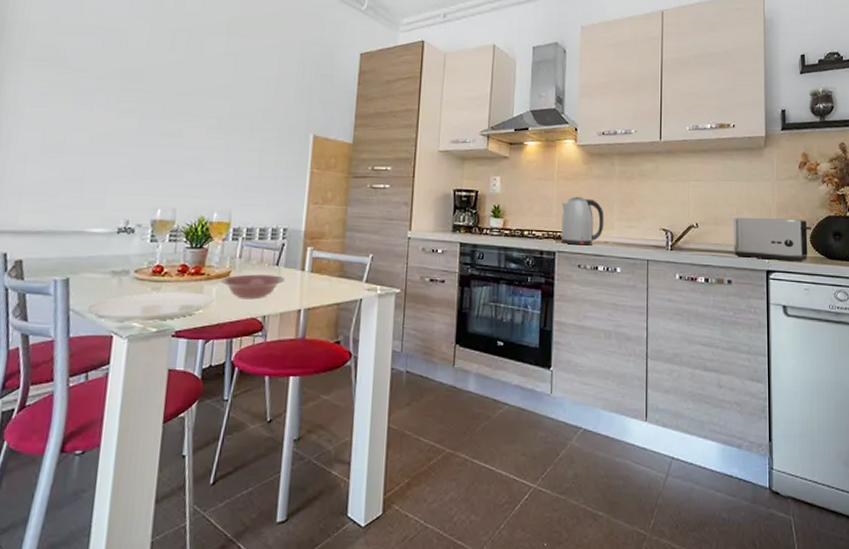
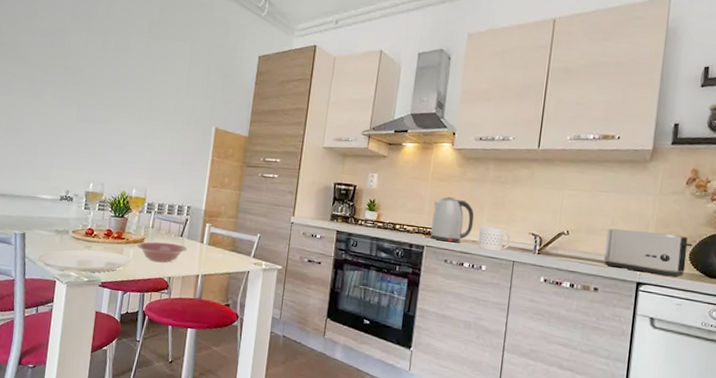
mug: none [610,225,642,251] -> present [477,225,511,252]

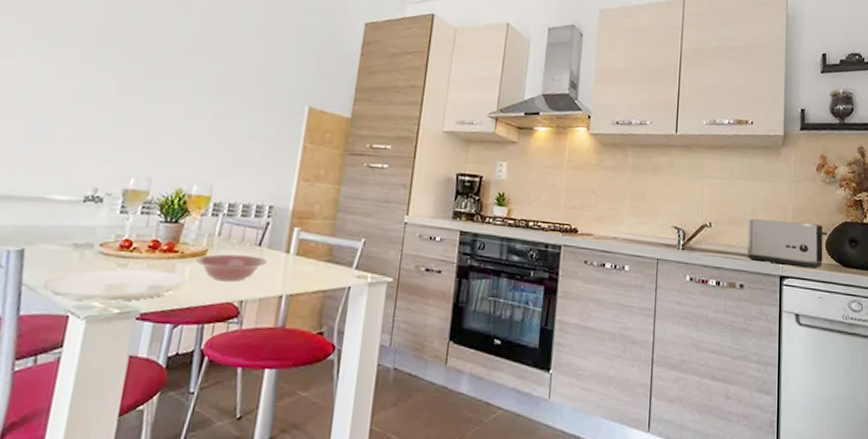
kettle: present [430,196,475,243] -> none [568,187,615,241]
mug: present [477,225,511,252] -> none [619,220,653,249]

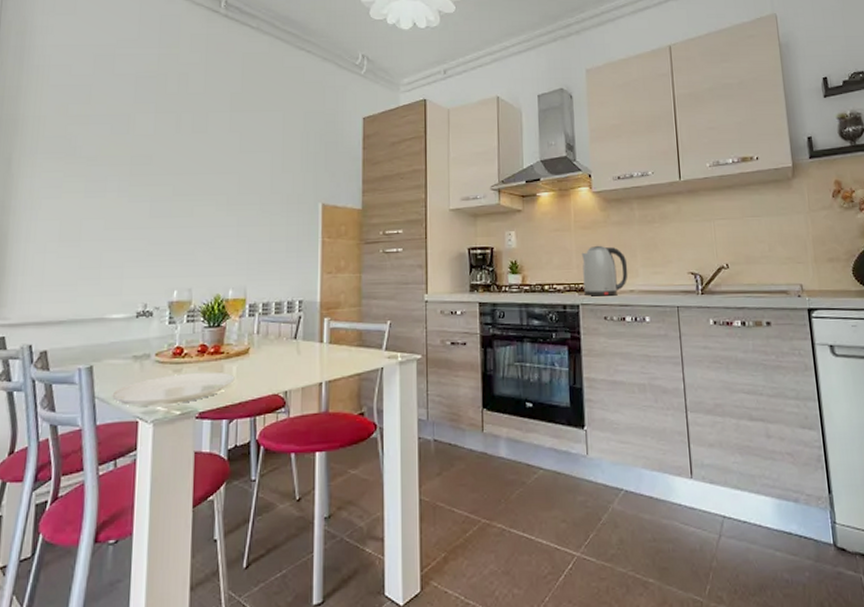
bowl: present [196,254,267,282] -> none [241,349,303,376]
kettle: none [568,187,615,241] -> present [582,245,628,297]
toaster: present [746,218,828,268] -> none [765,252,854,298]

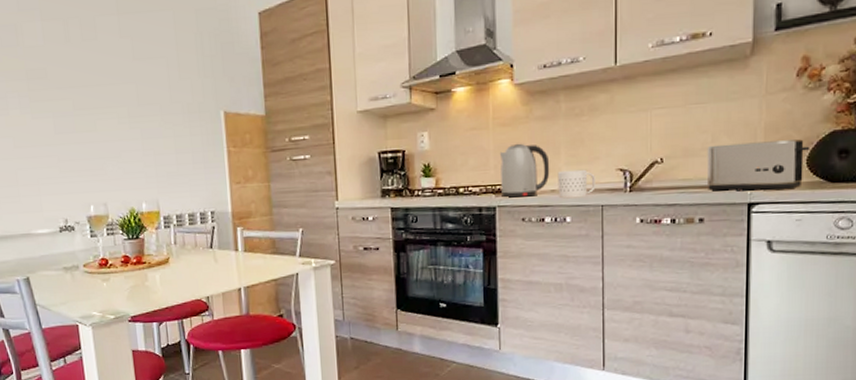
plate: present [112,371,235,407] -> none [51,280,159,312]
mug: none [635,271,671,299] -> present [557,169,596,199]
toaster: none [765,252,854,298] -> present [706,139,810,191]

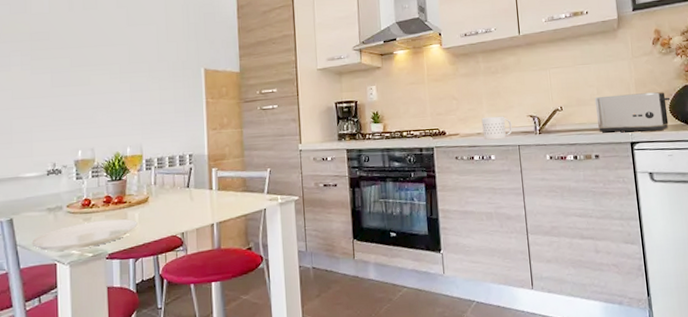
plate: none [51,280,159,312] -> present [31,218,138,252]
kettle: present [500,143,550,198] -> none [435,95,476,140]

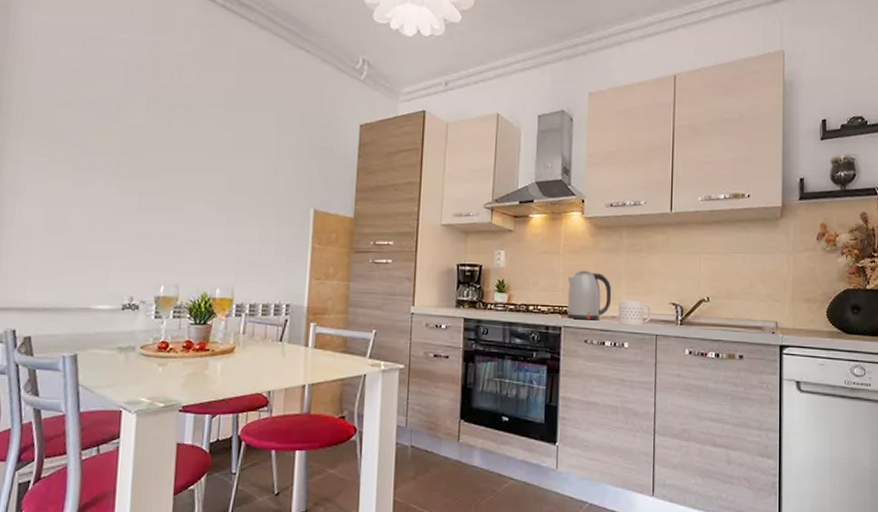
plate: present [31,218,138,252] -> none [96,367,219,397]
kettle: none [435,95,476,140] -> present [567,270,612,321]
toaster: present [594,92,670,133] -> none [745,290,829,337]

